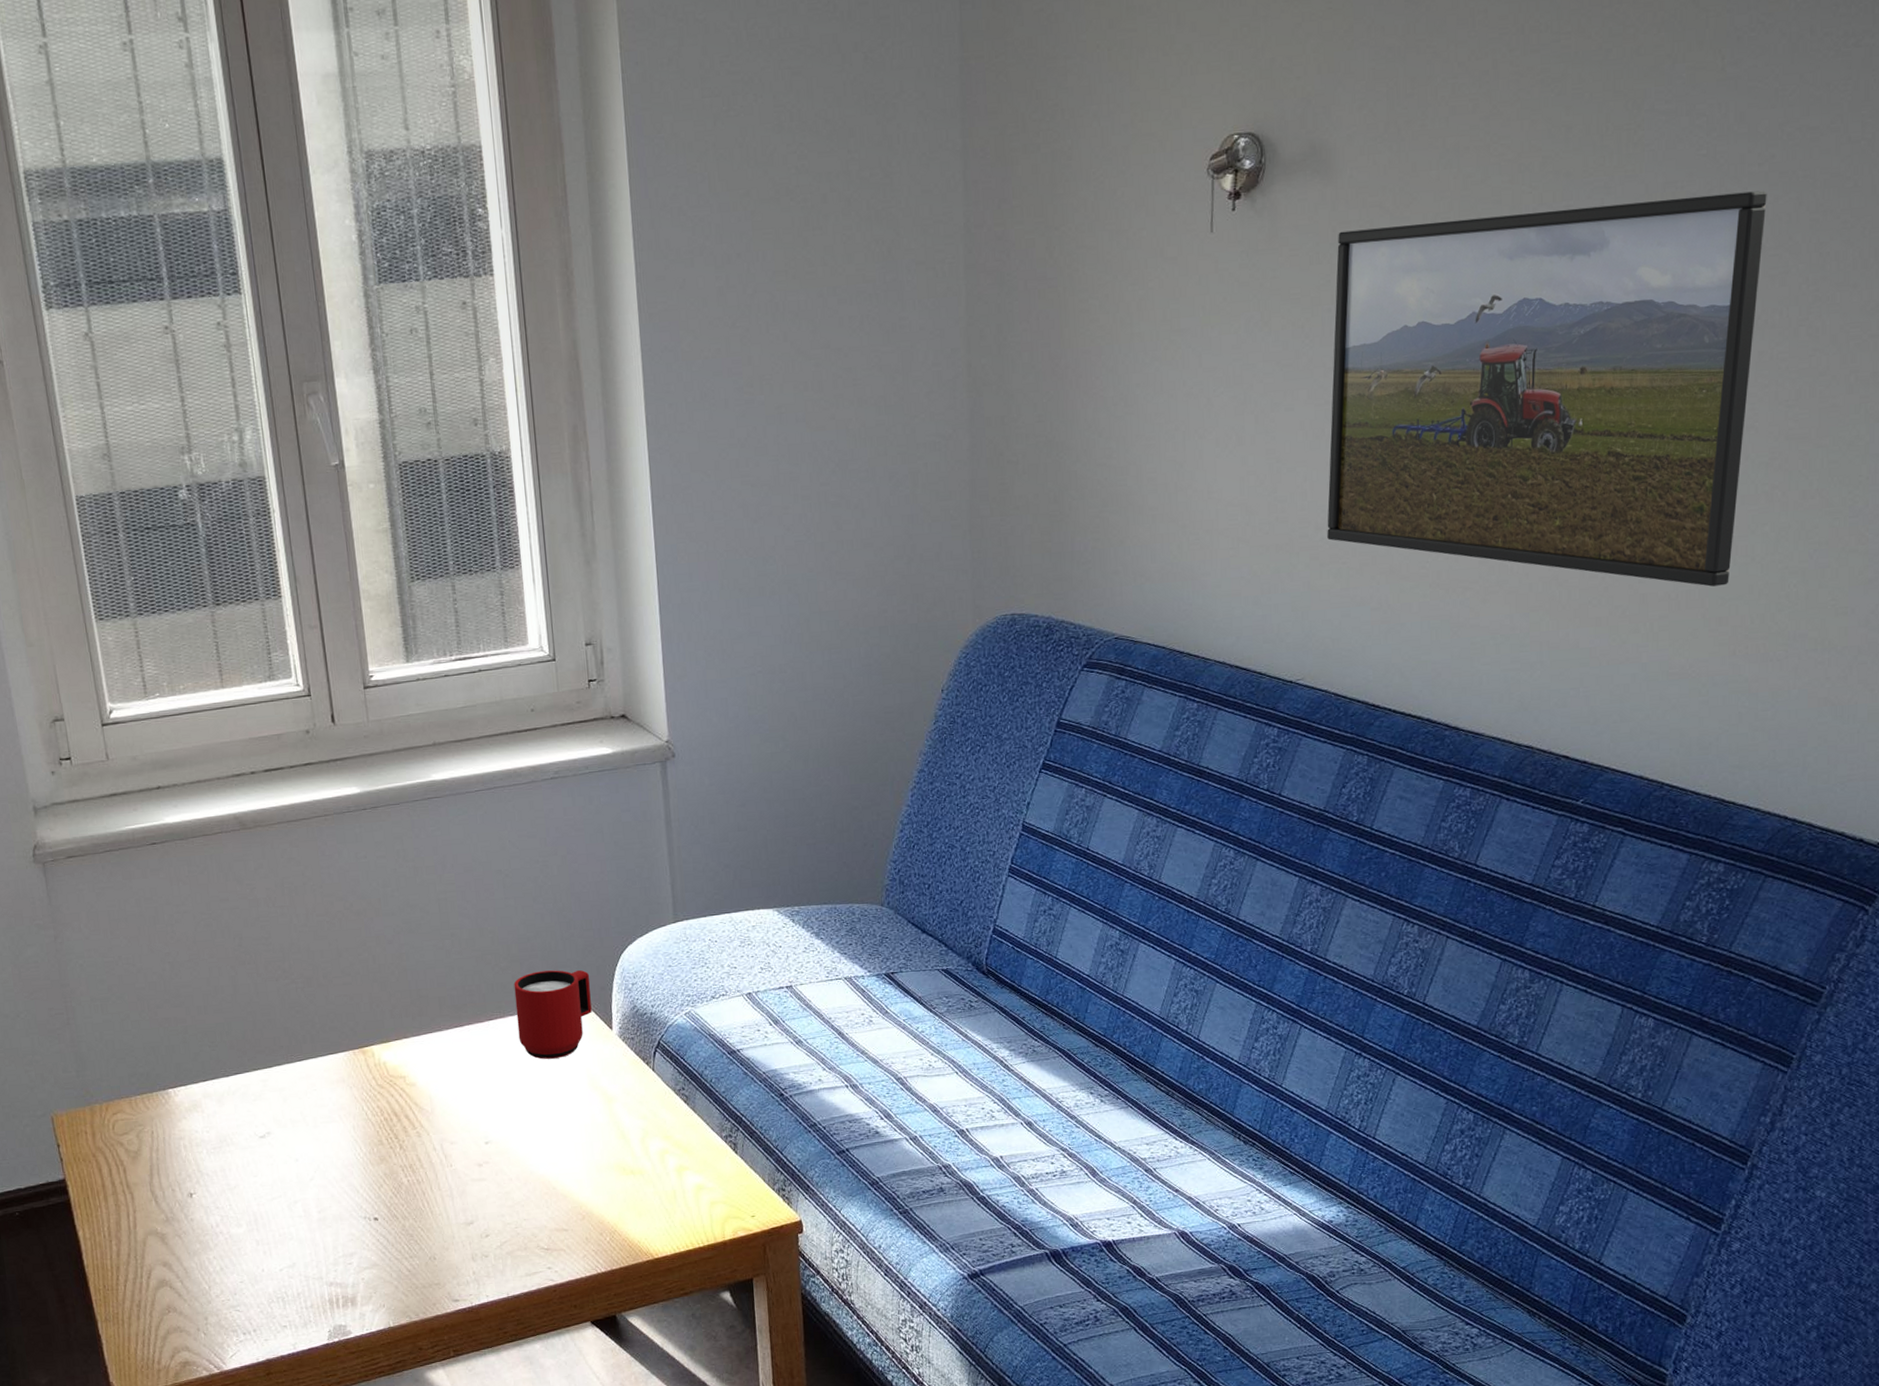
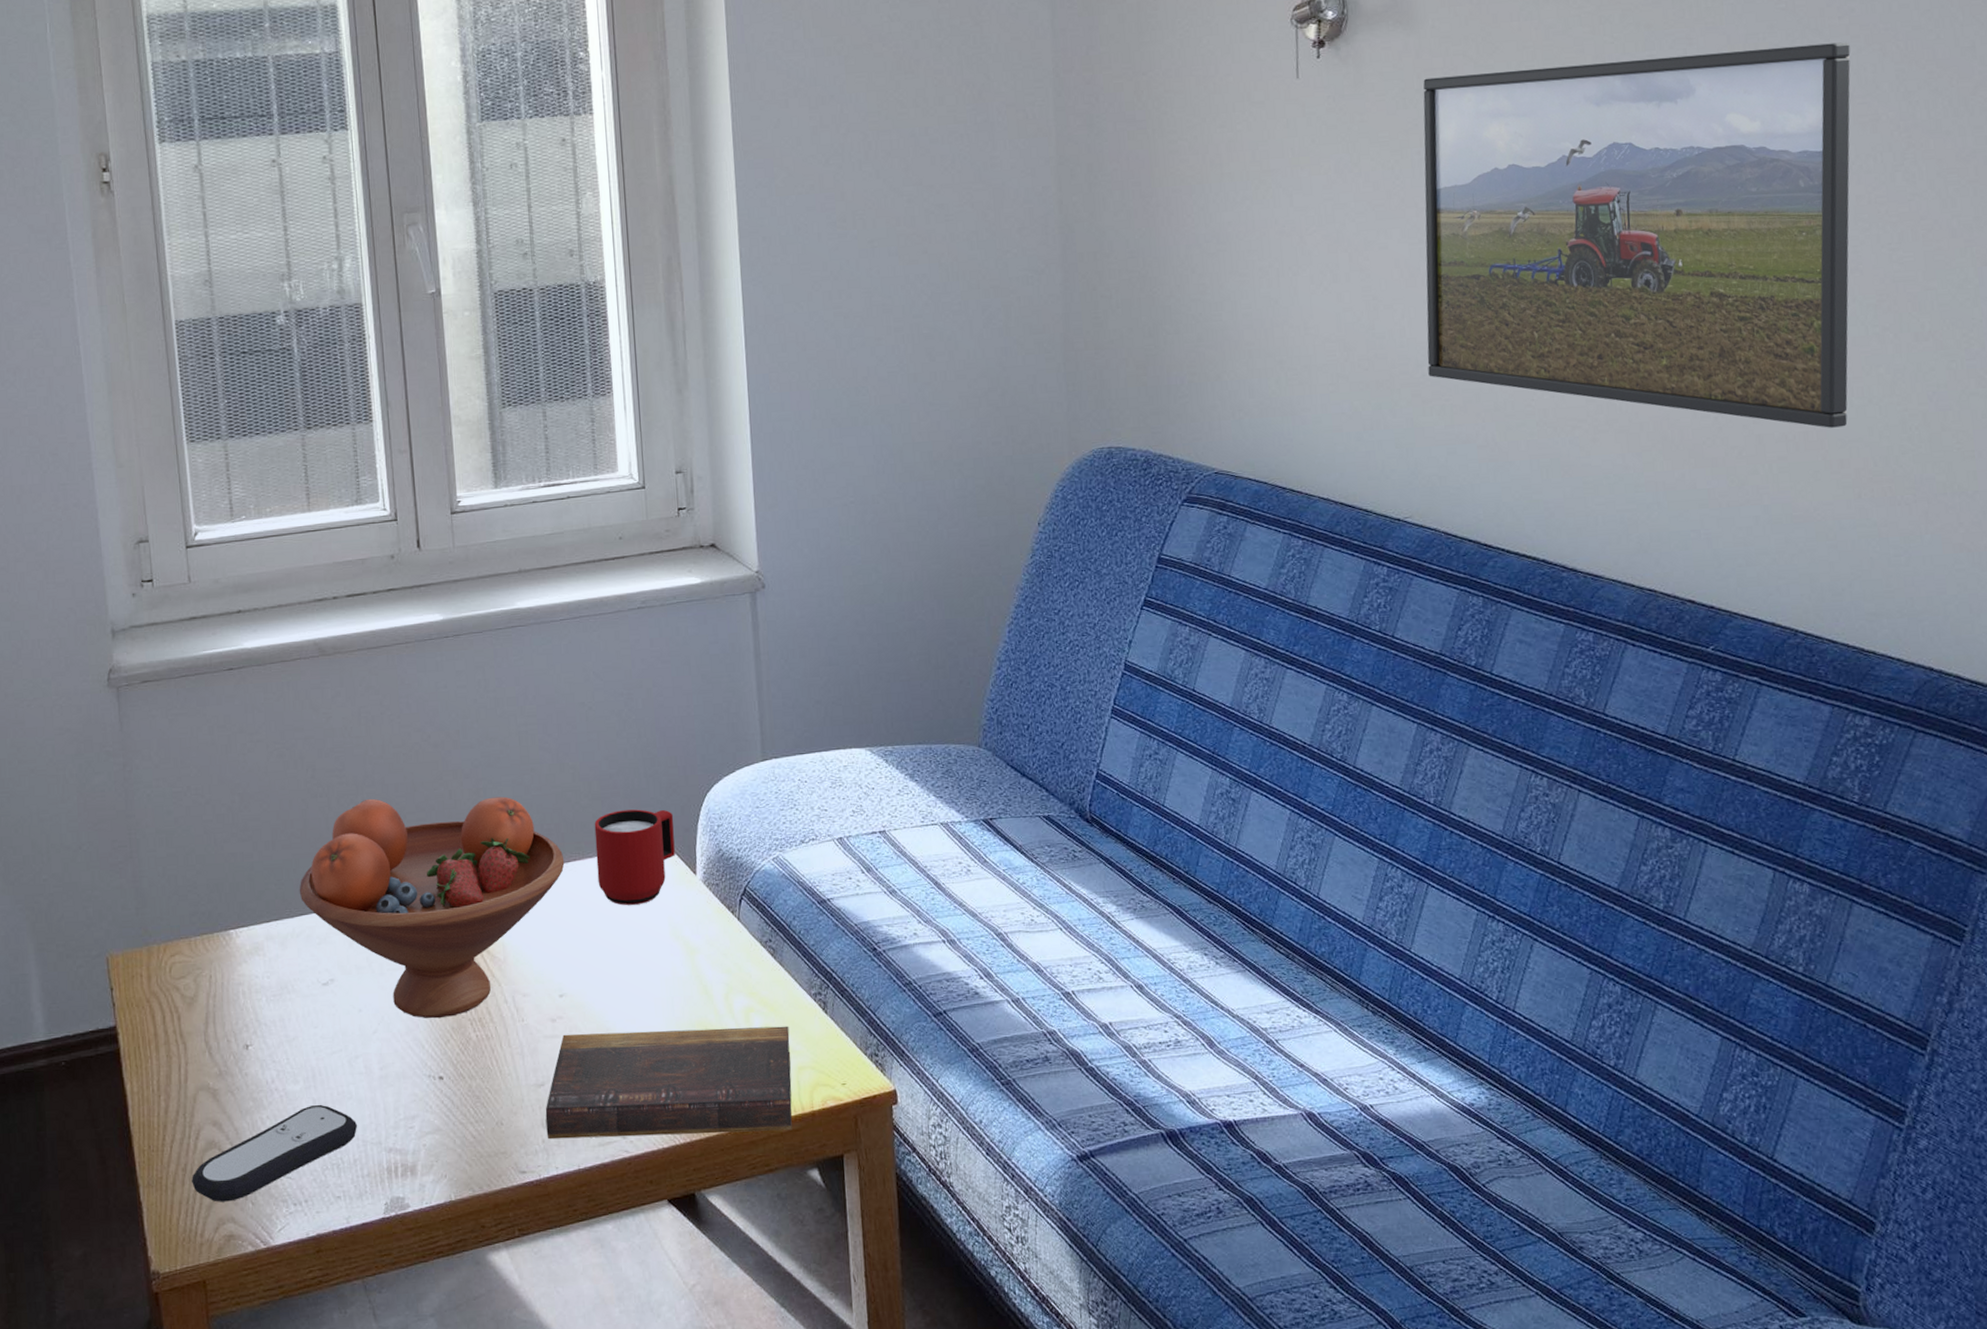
remote control: none [146,1245,300,1334] -> present [192,1104,358,1202]
fruit bowl: none [232,960,487,1166] -> present [299,796,565,1019]
book: none [475,1165,705,1271] -> present [545,1026,792,1140]

